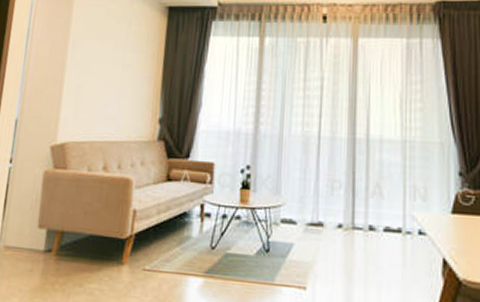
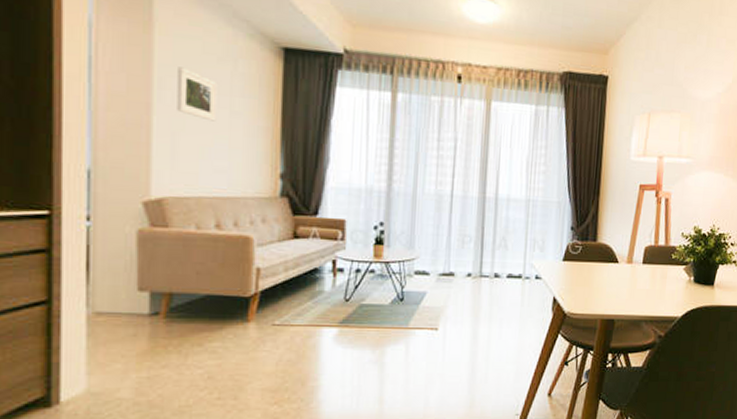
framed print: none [83,31,115,74] -> present [177,67,218,122]

